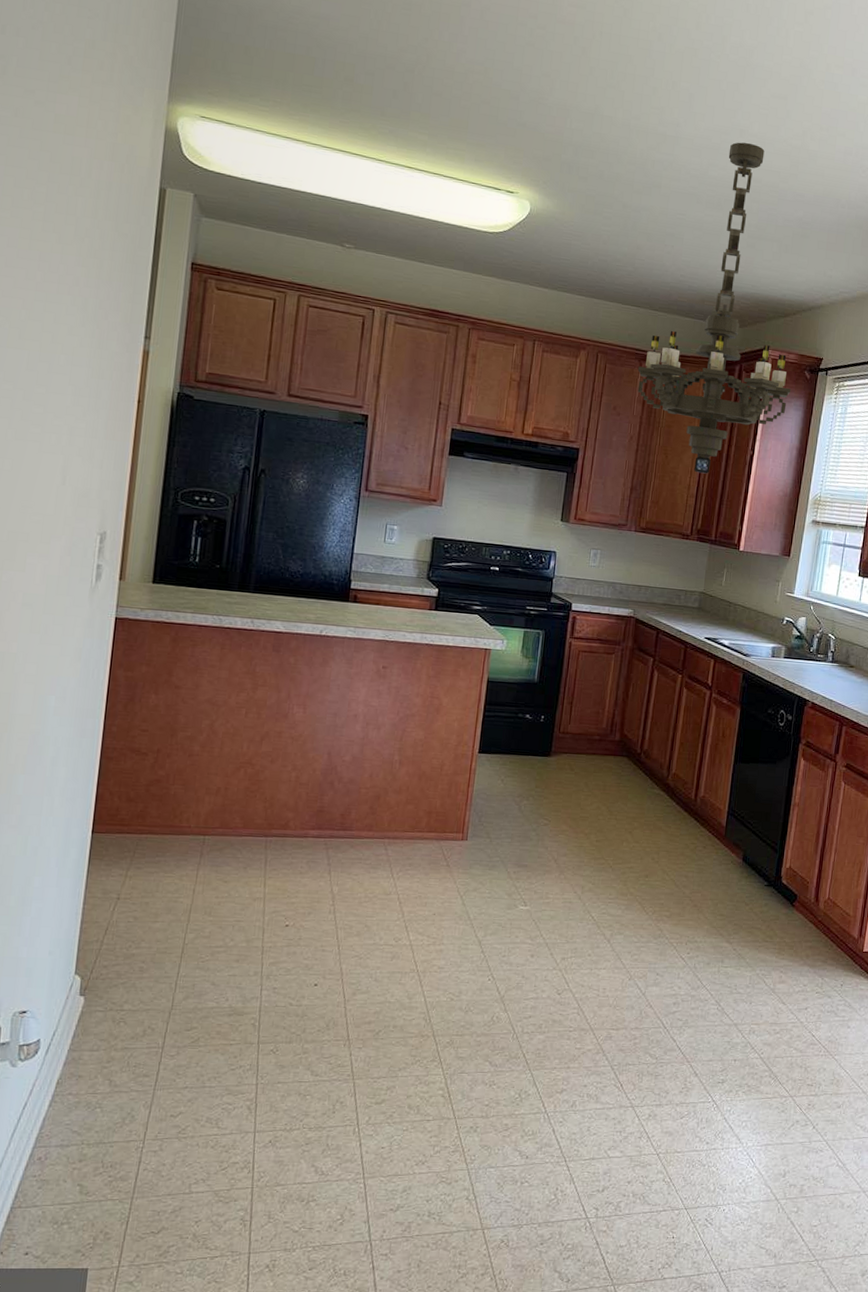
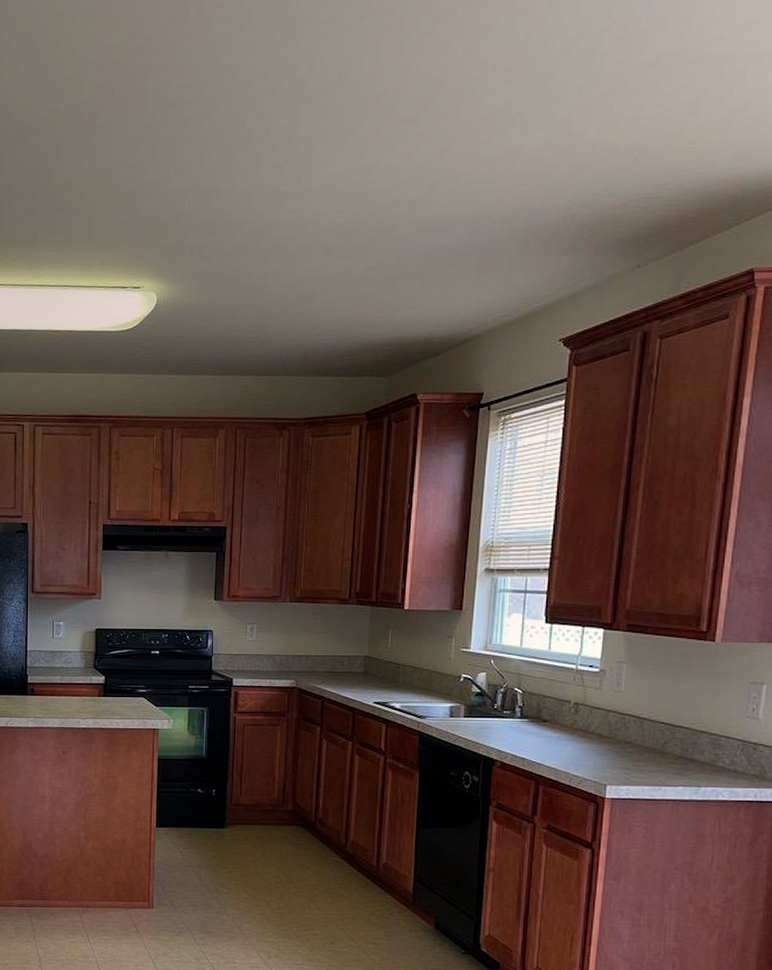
chandelier: present [637,142,791,474] -> none [278,179,449,535]

